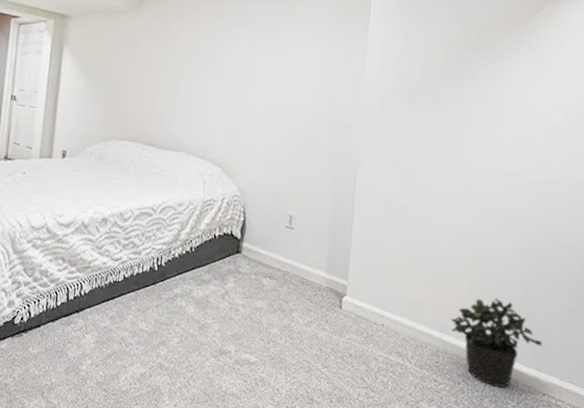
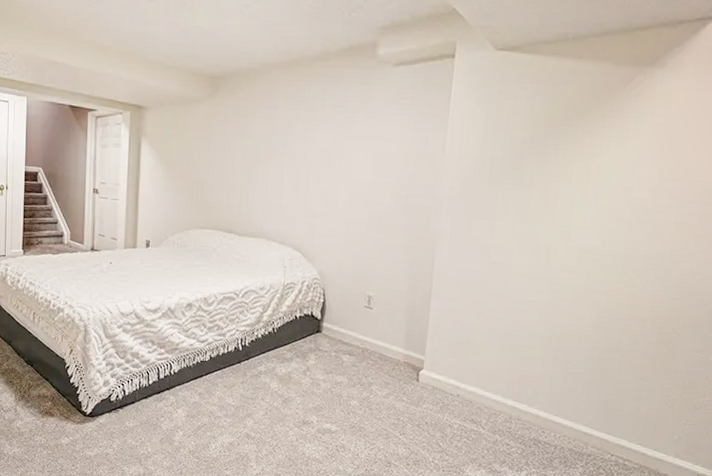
potted plant: present [450,298,543,388] -> none [524,368,614,450]

